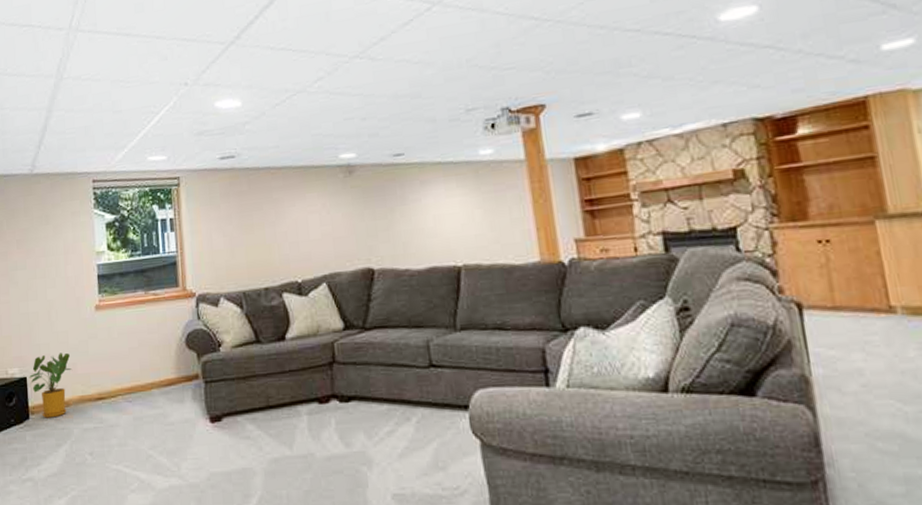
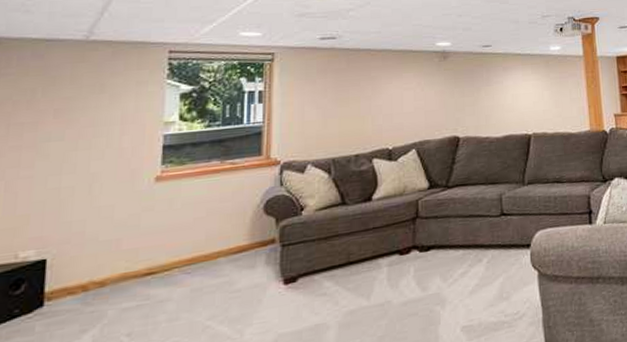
house plant: present [29,353,72,418] -> none [50,228,114,303]

